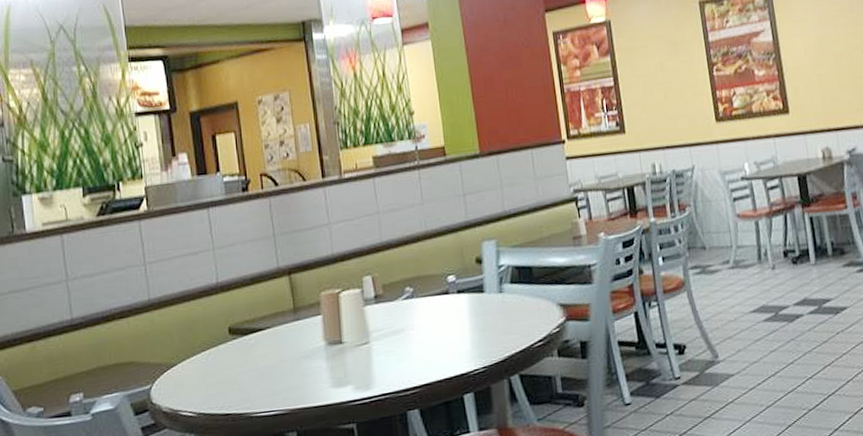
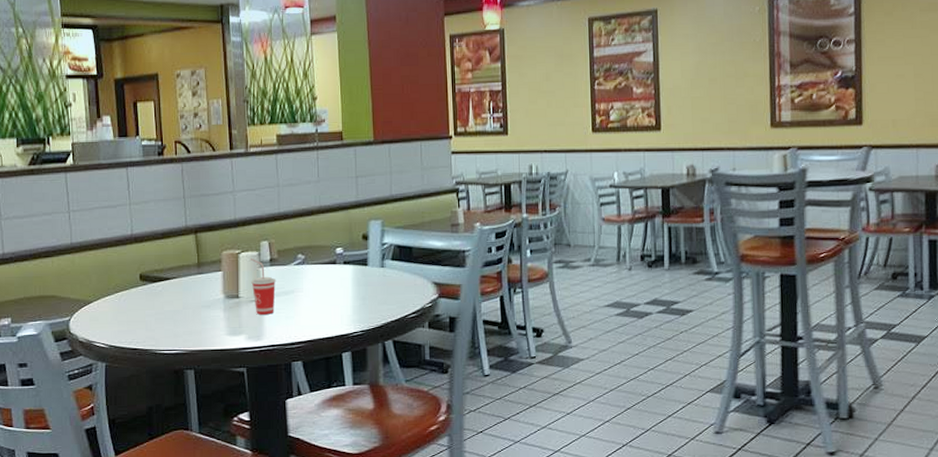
beverage cup: none [352,296,384,361] -> present [250,258,277,315]

